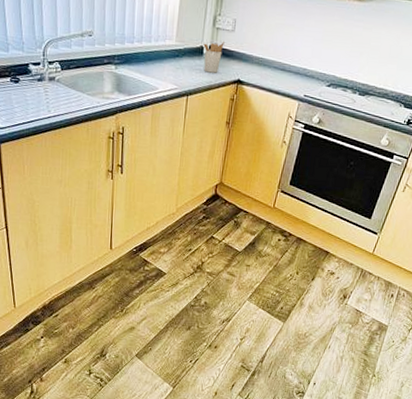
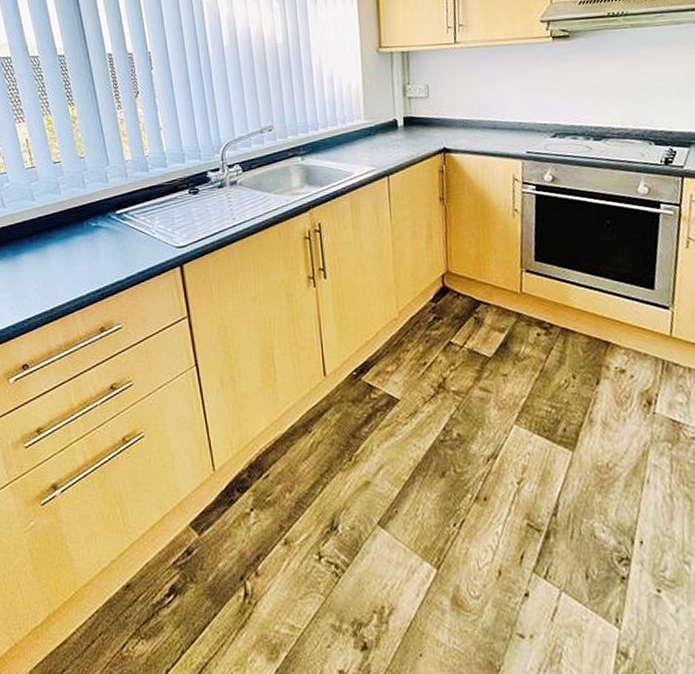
utensil holder: present [203,42,224,73] -> none [396,111,420,147]

